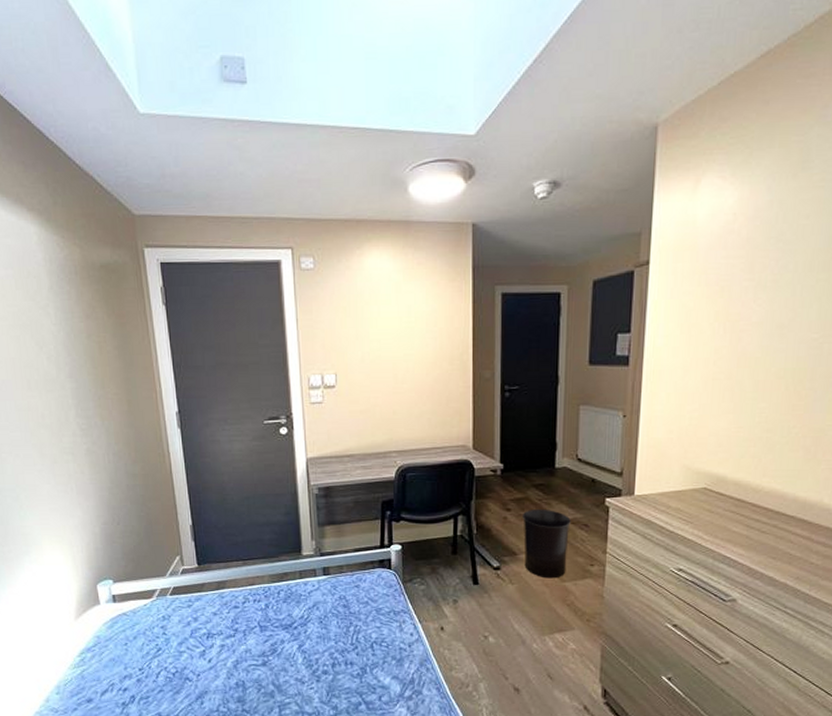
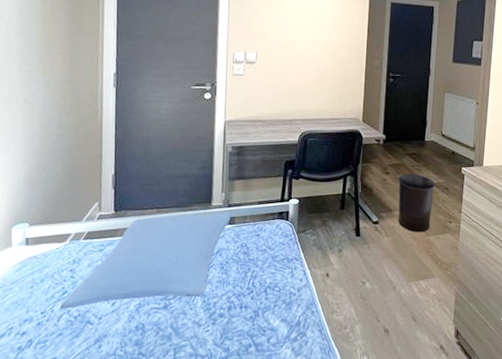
pillow: none [156,562,326,666] -> present [60,212,232,309]

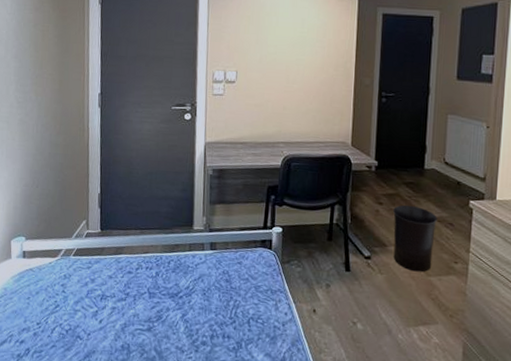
pillow: present [60,212,232,309] -> none [53,237,214,323]

